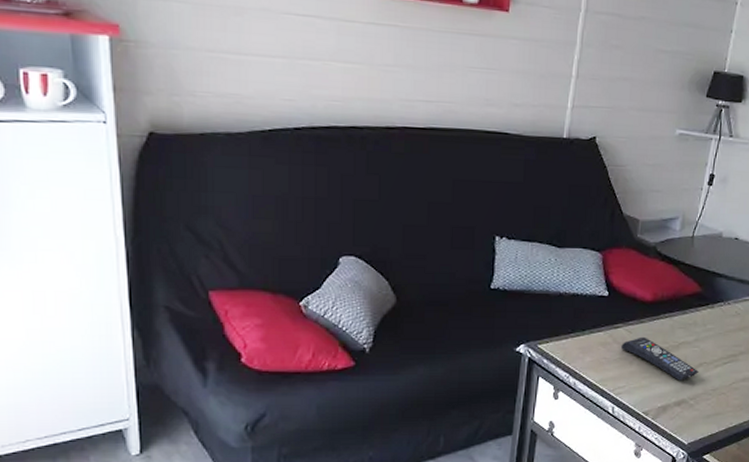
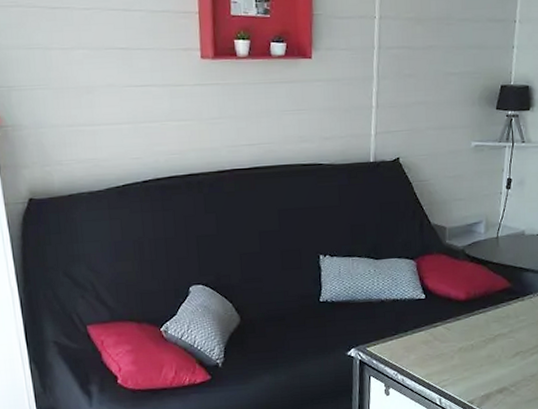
remote control: present [621,336,698,381] -> none [442,332,516,370]

